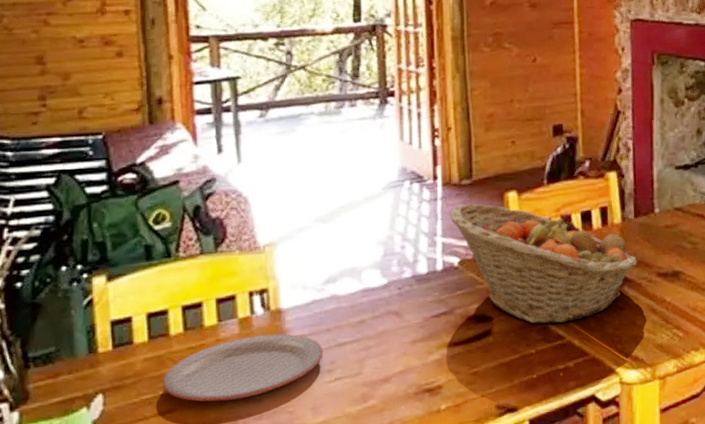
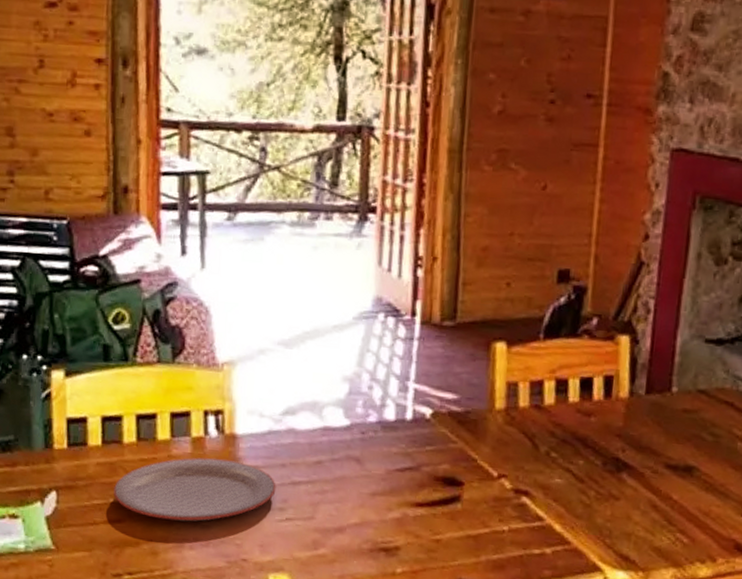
fruit basket: present [450,204,637,324] -> none [426,349,642,503]

